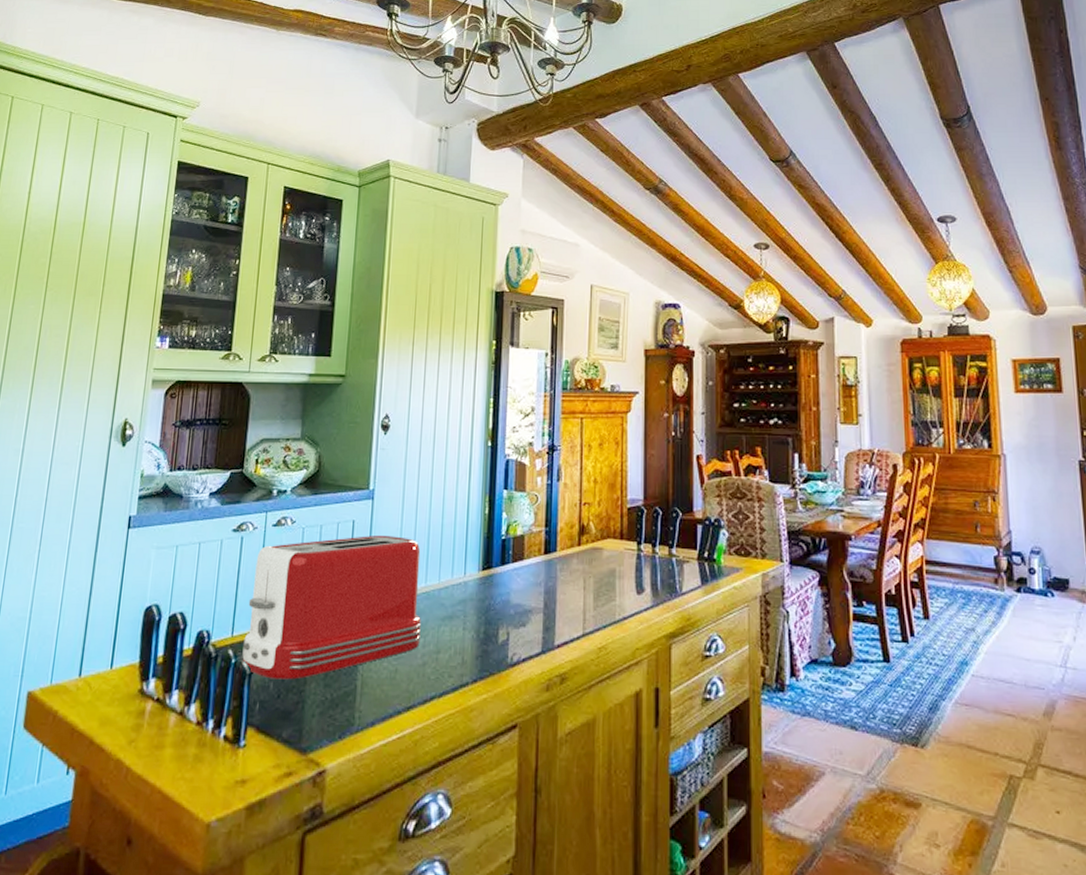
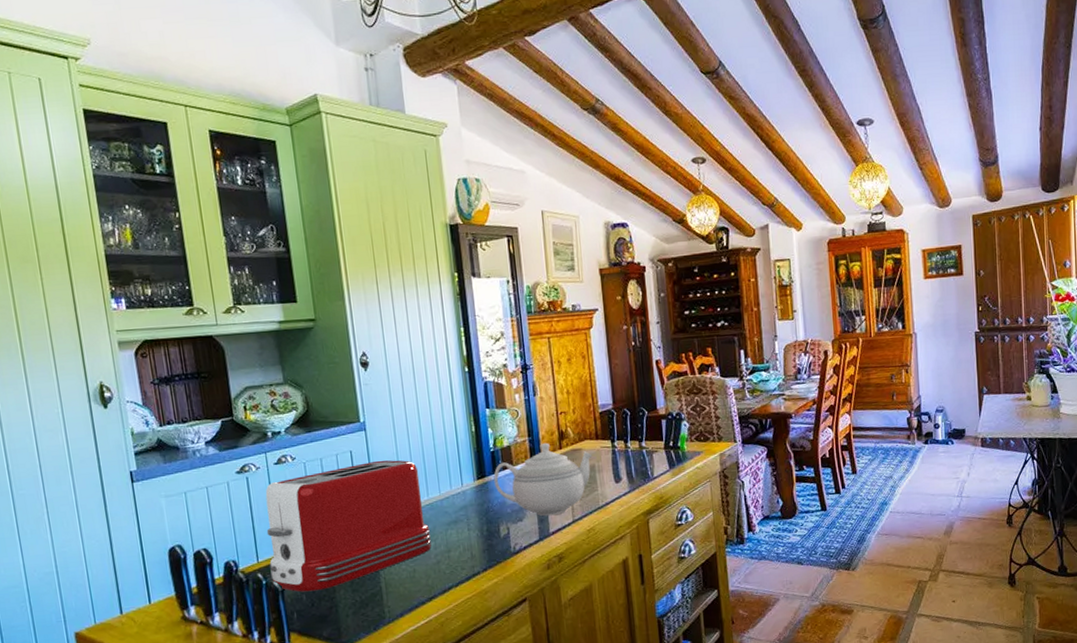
teapot: none [500,536,614,625] -> present [493,442,592,516]

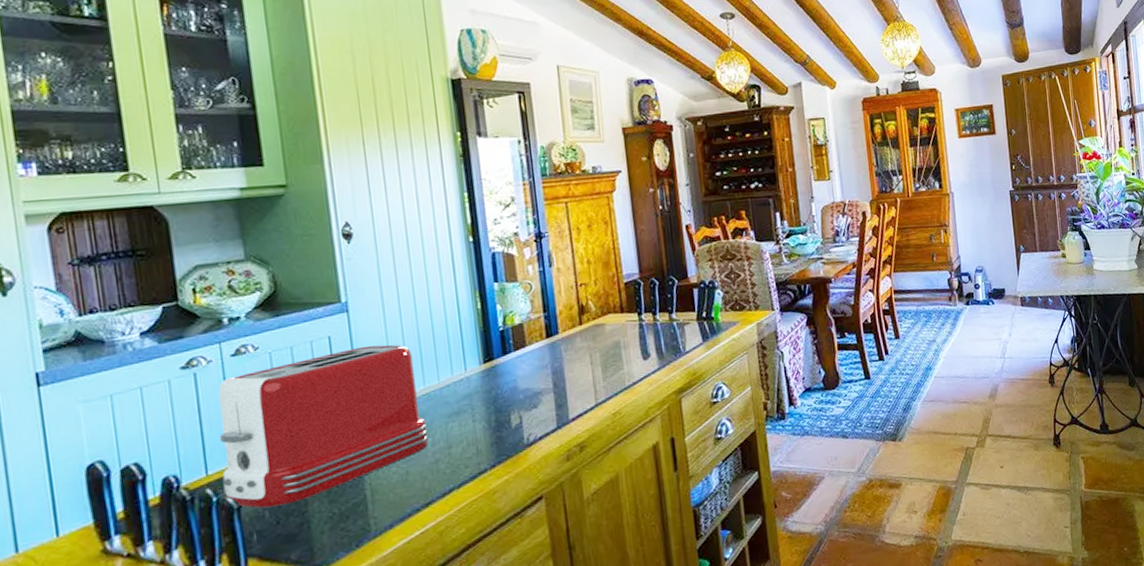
teapot: present [493,442,592,516] -> none [503,318,617,401]

